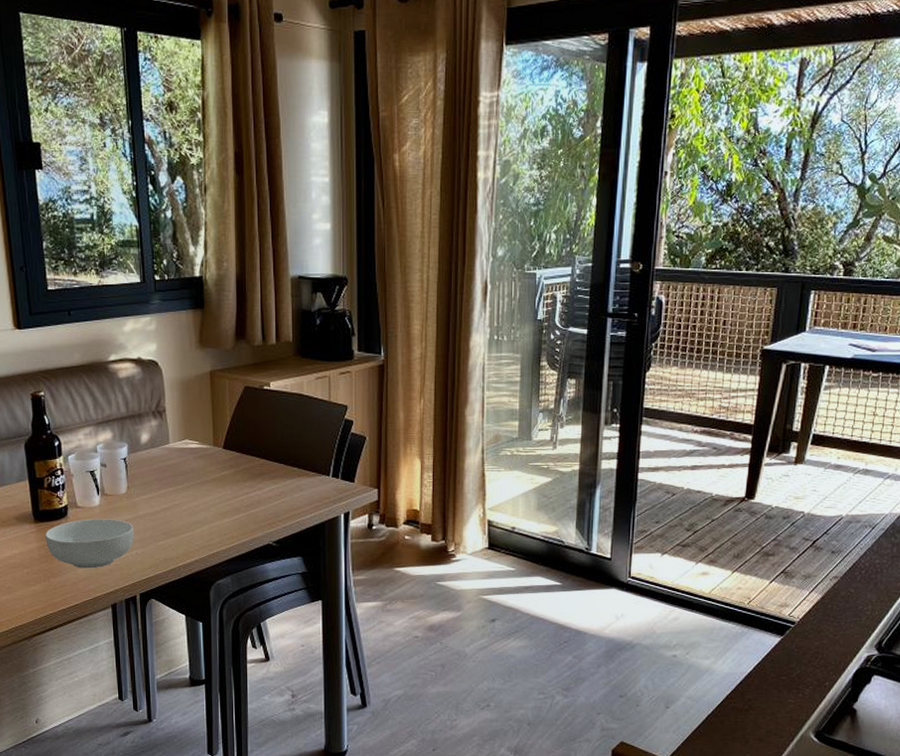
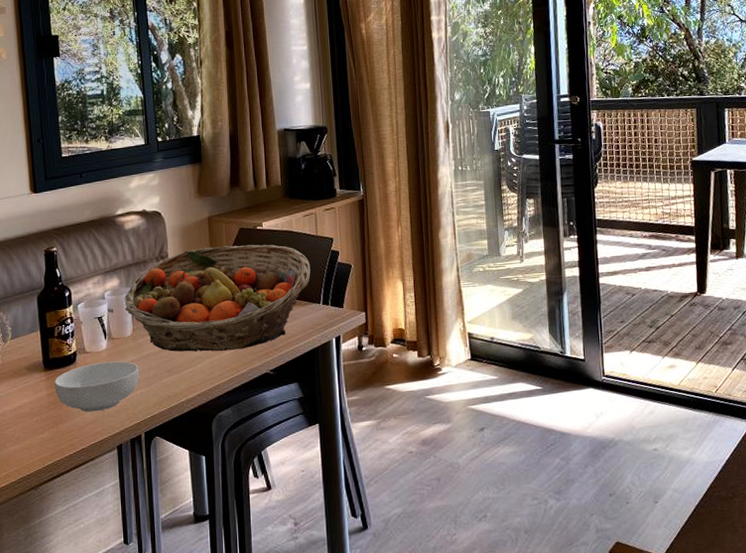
fruit basket: none [118,405,321,517] -> present [124,244,311,352]

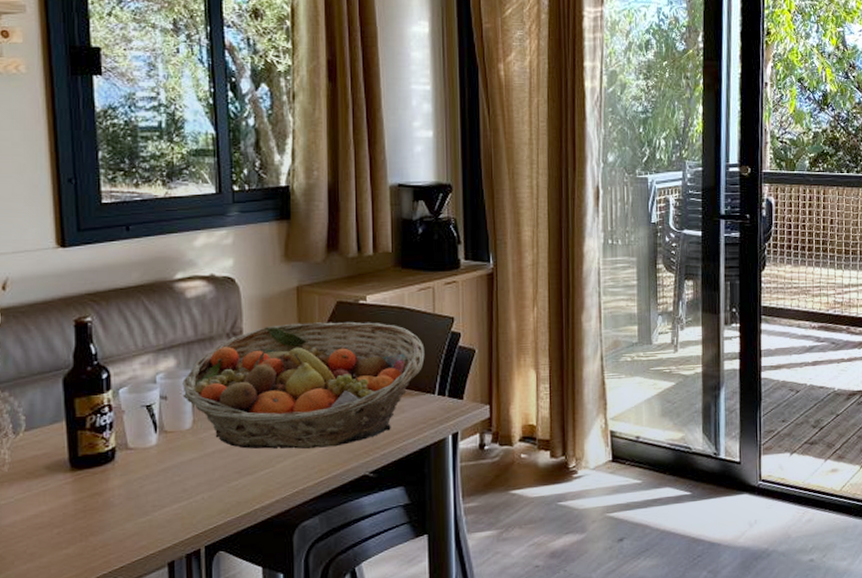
cereal bowl: present [55,361,139,412] -> none [85,459,200,522]

